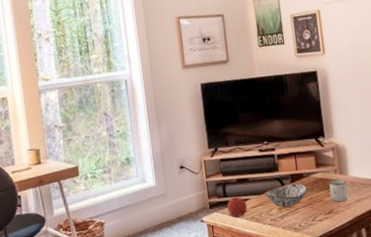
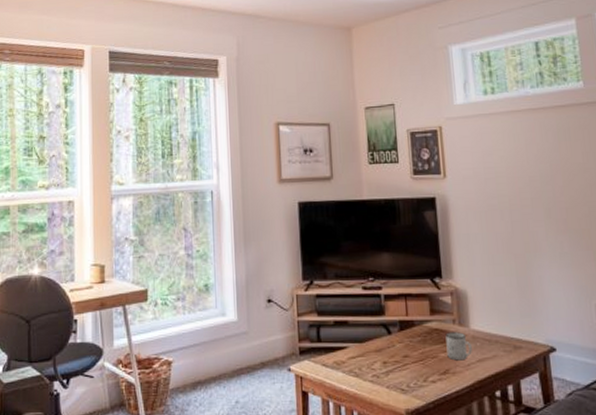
fruit: present [226,196,247,217] -> none [320,342,345,368]
decorative bowl: present [264,183,308,208] -> none [365,332,419,362]

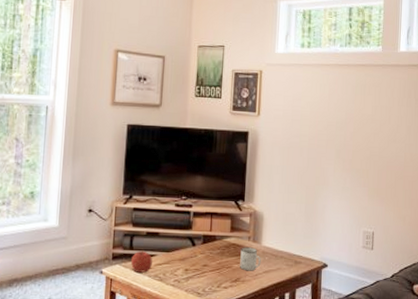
fruit: none [320,342,345,368] -> present [130,250,152,273]

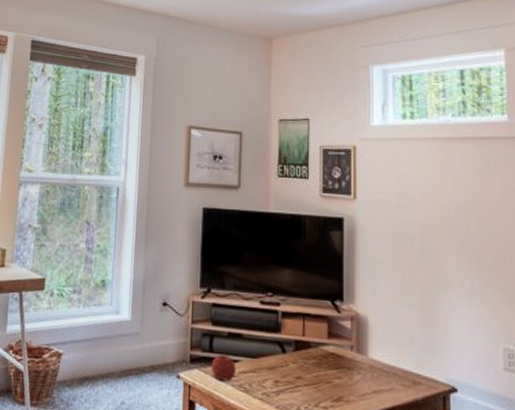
mug: present [240,247,261,271] -> none [342,358,368,390]

